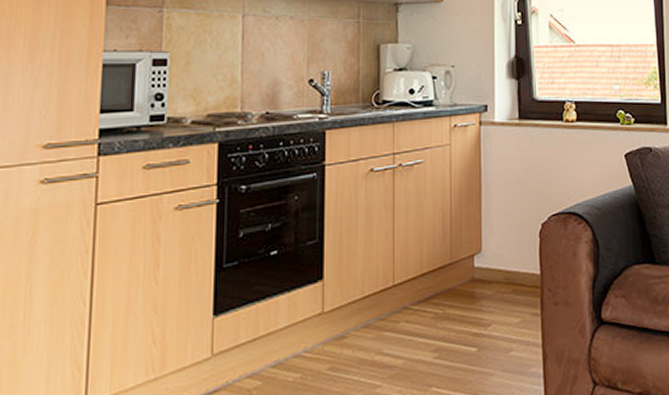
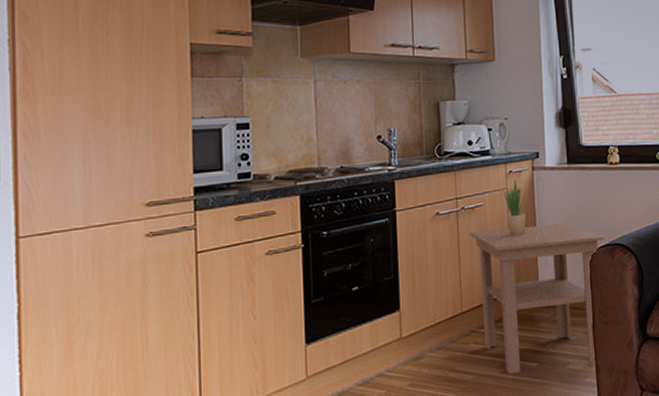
side table: none [406,187,557,361] -> present [469,223,605,375]
potted plant: none [446,136,471,199] -> present [503,180,527,236]

